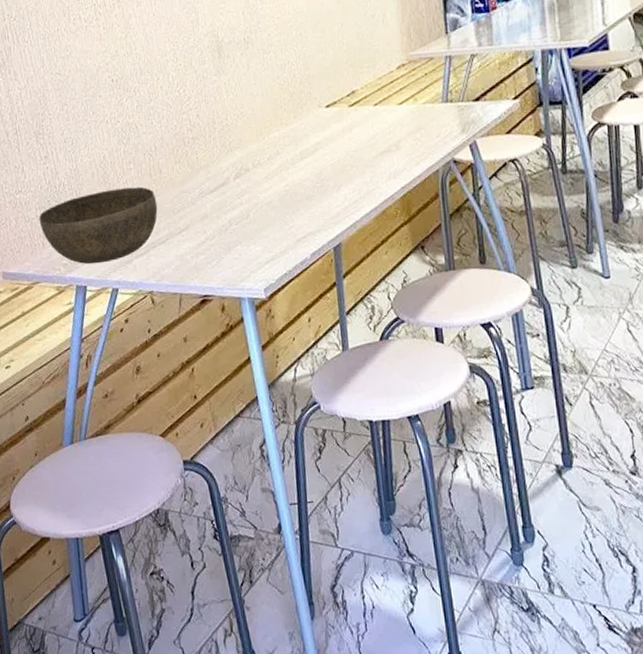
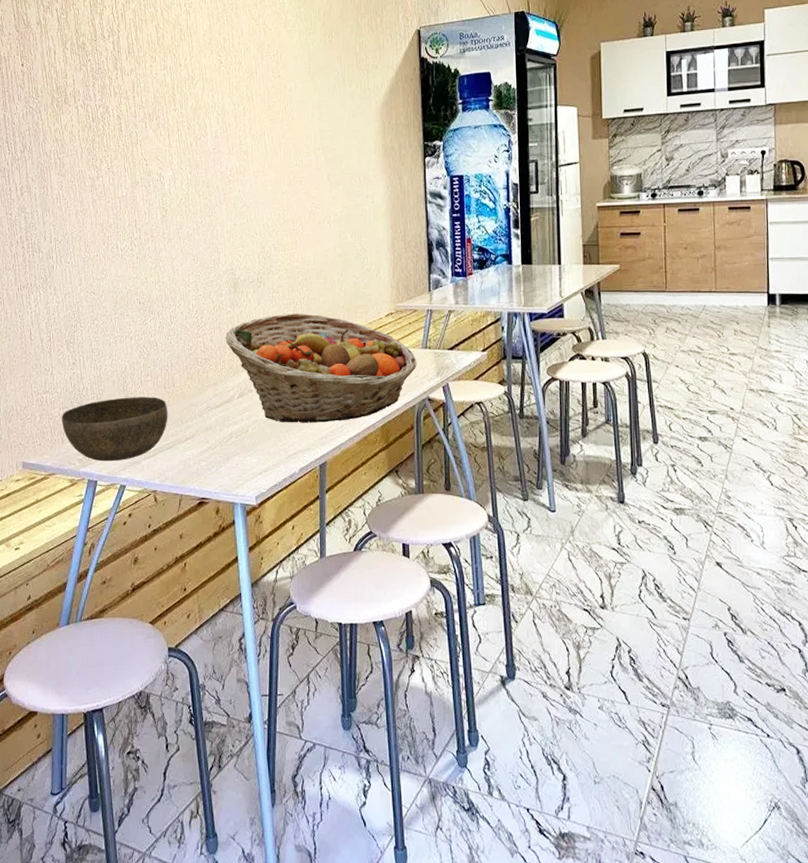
fruit basket: none [213,74,438,203] -> present [225,313,417,423]

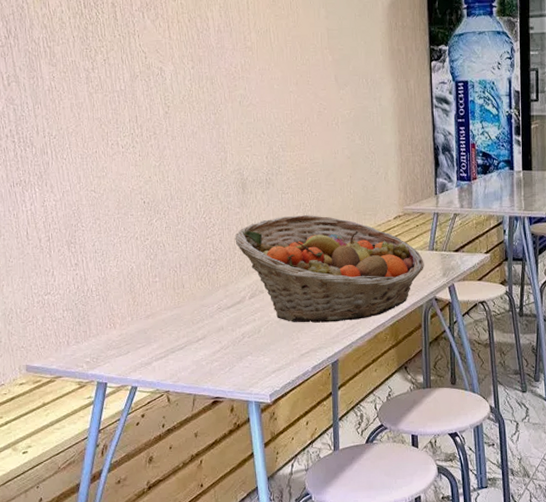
bowl: present [61,397,168,462] -> none [65,298,179,364]

